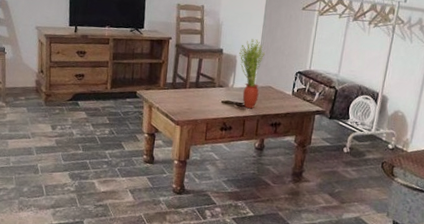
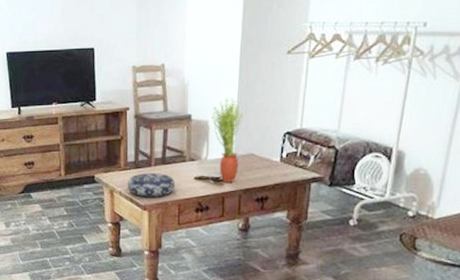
decorative bowl: none [164,93,206,115] -> present [127,173,176,197]

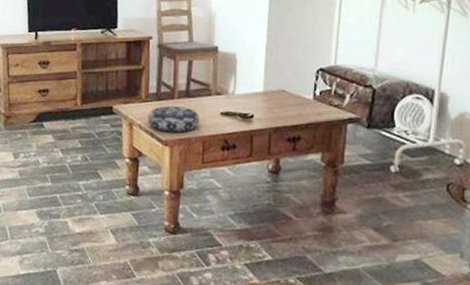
potted plant: present [212,98,243,183] -> none [240,31,273,121]

